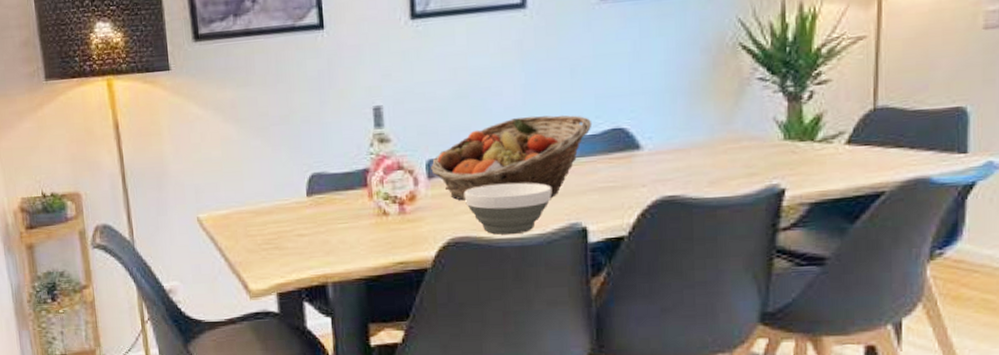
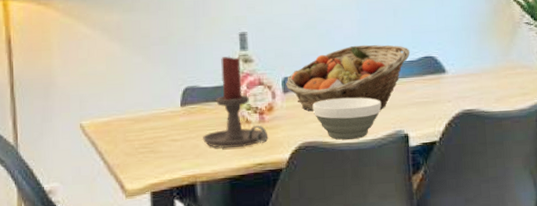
candle holder: none [333,135,410,244] -> present [203,55,269,148]

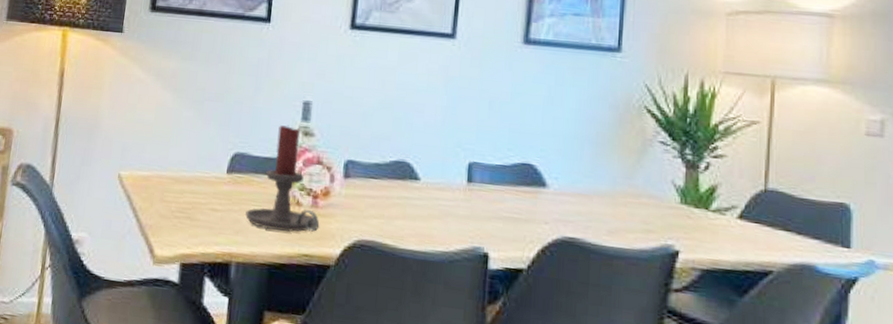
fruit basket: present [286,44,411,112] -> none [348,136,504,218]
bowl: present [312,97,381,140] -> none [375,194,459,248]

